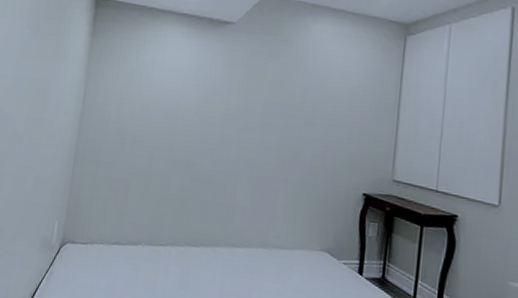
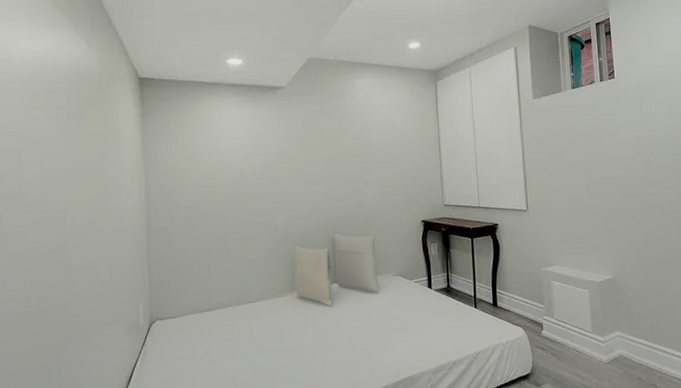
pillow: none [208,193,253,270] -> present [294,245,333,307]
pillow: none [254,188,306,267] -> present [333,232,380,294]

